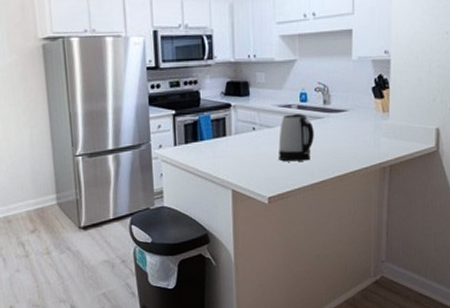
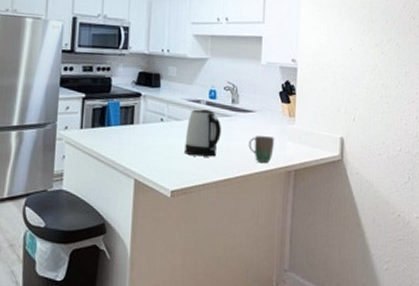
mug: none [342,134,368,161] -> present [248,136,274,163]

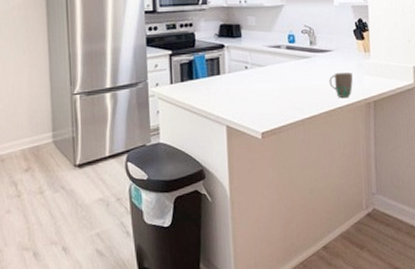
kettle: present [185,109,221,157] -> none [270,54,303,98]

